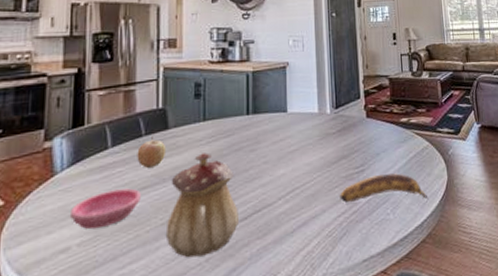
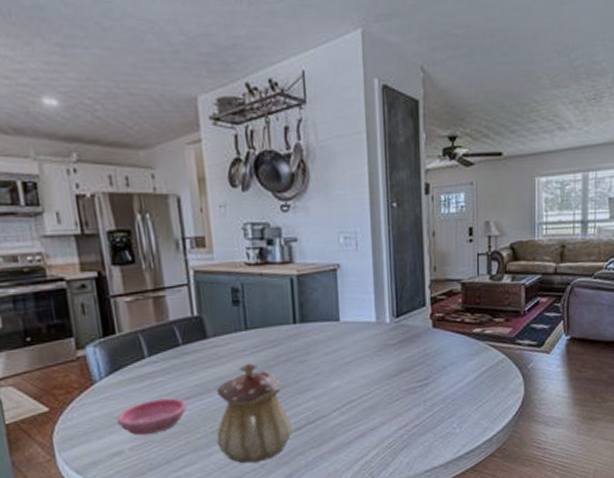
fruit: present [137,137,167,168] -> none [176,346,208,378]
banana: present [340,173,427,203] -> none [400,387,499,417]

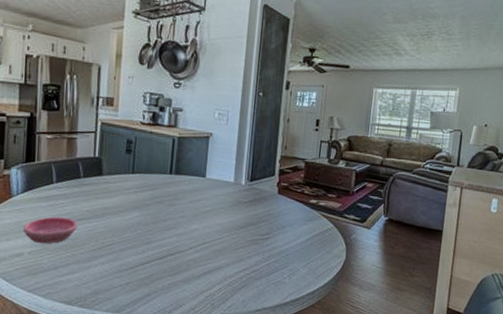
teapot: present [216,363,292,464] -> none [95,200,156,280]

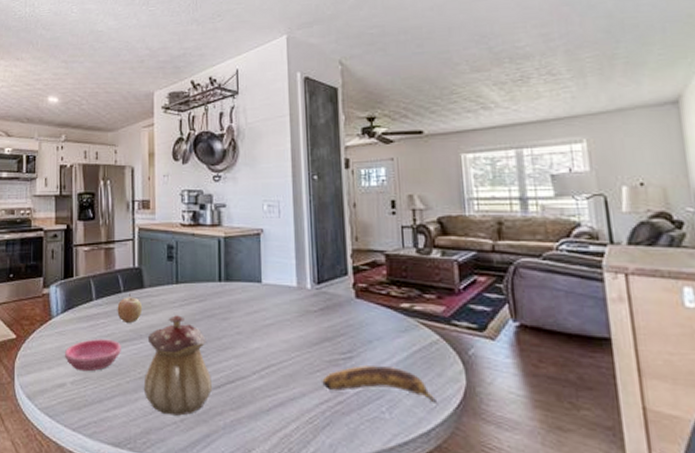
fruit: none [76,180,100,204] -> present [117,294,143,323]
teapot: none [95,200,156,280] -> present [143,315,212,416]
banana: none [243,244,323,272] -> present [322,366,436,403]

